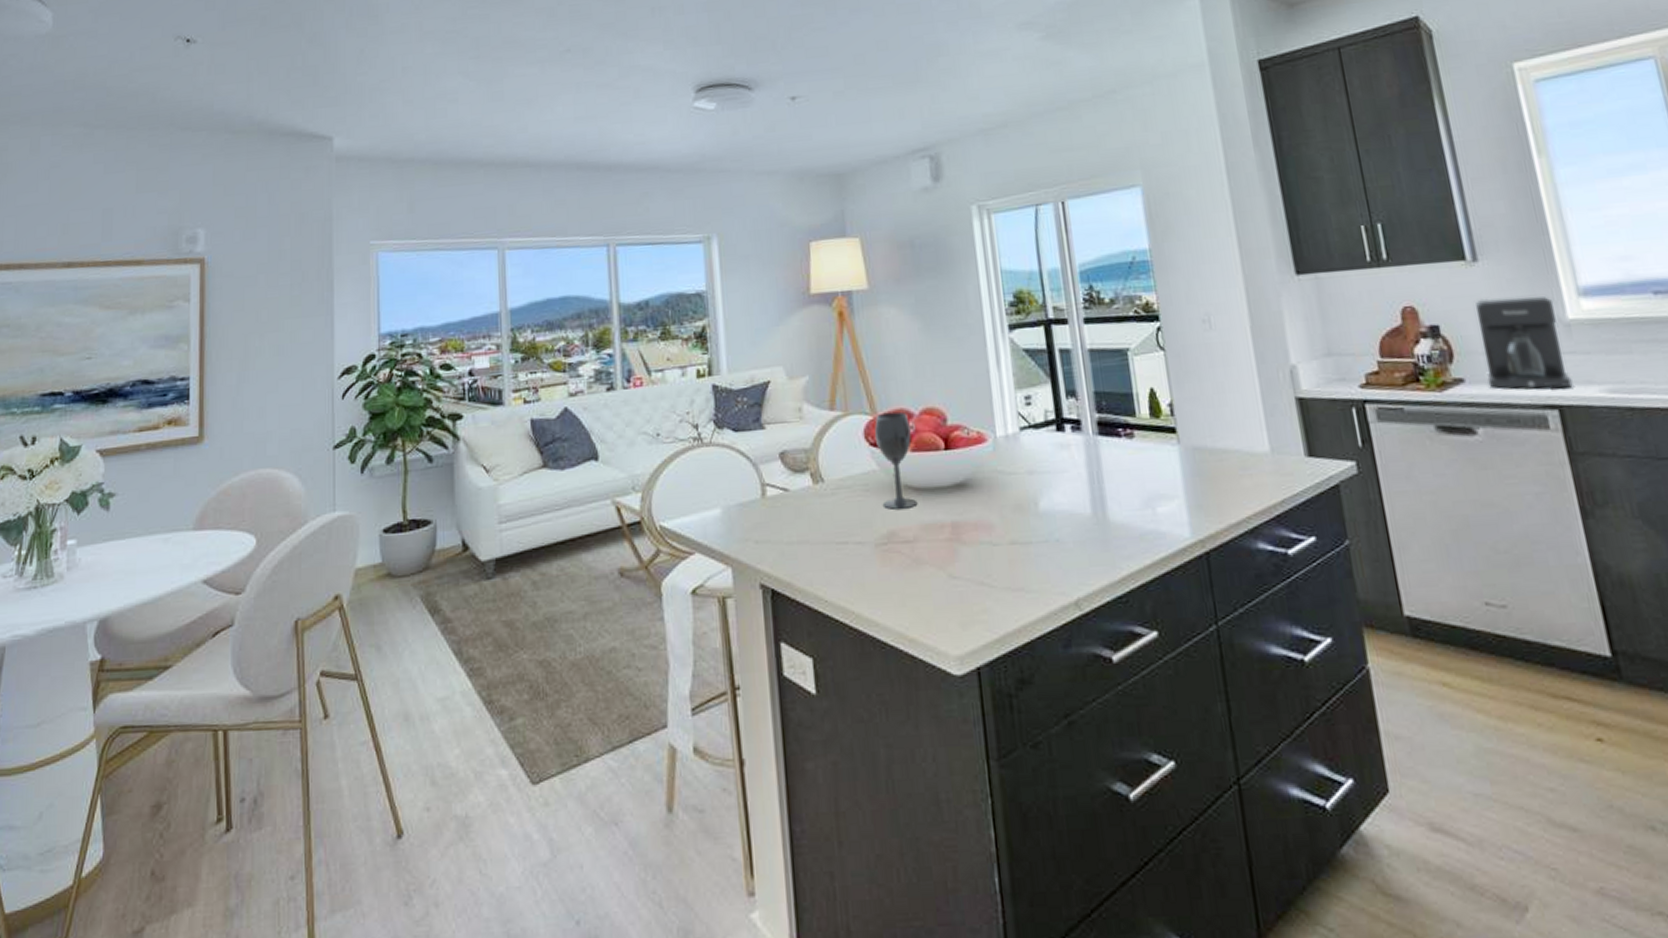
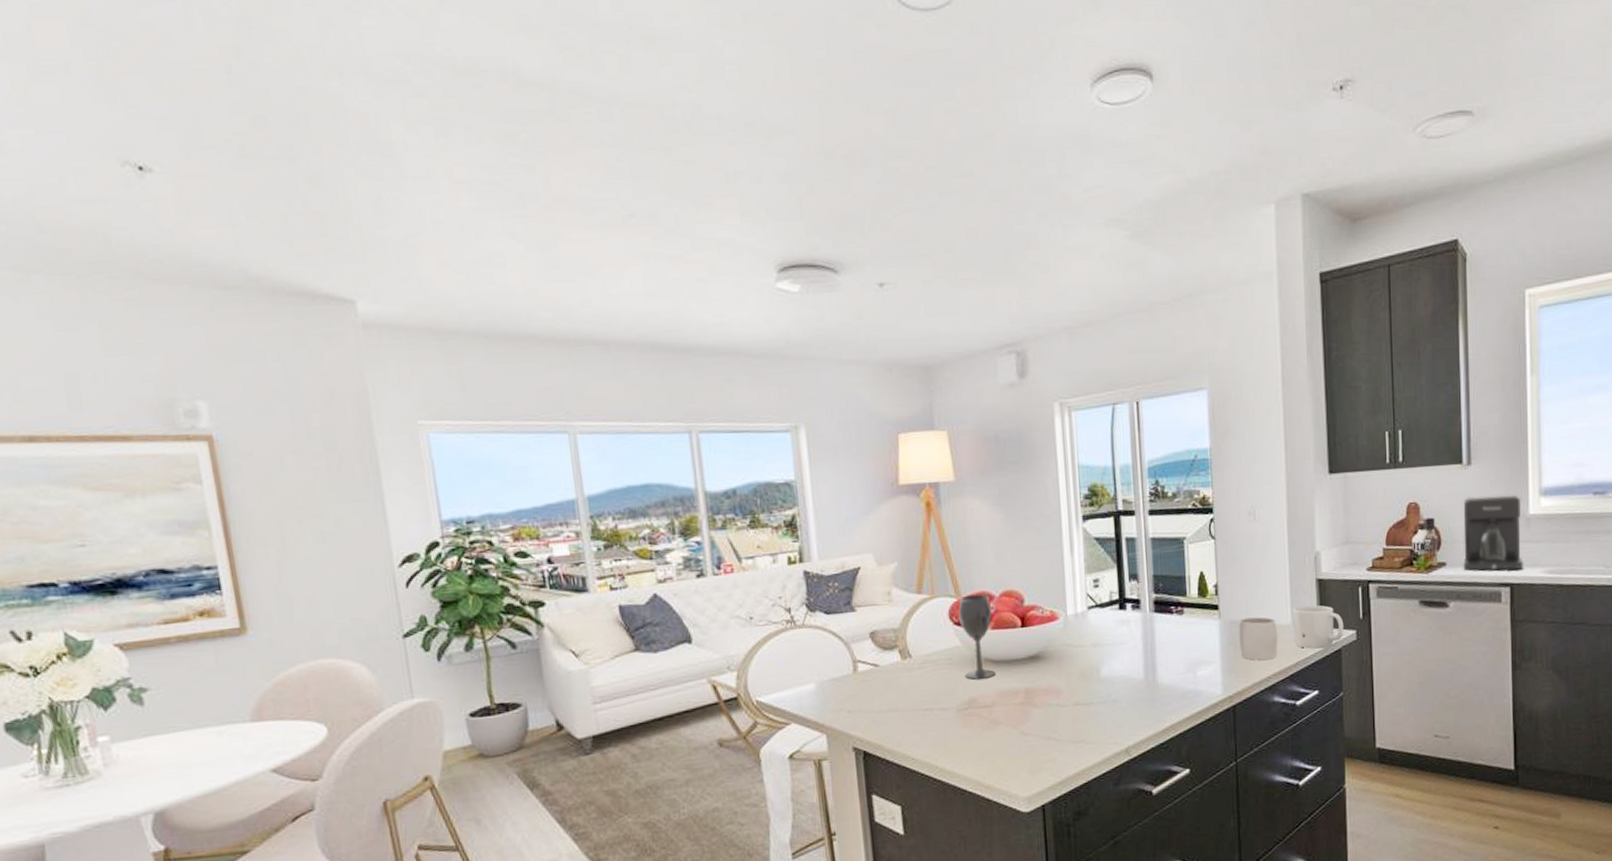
mug: none [1203,442,1256,497] -> present [1238,617,1278,661]
mug: none [1270,429,1340,485] -> present [1293,605,1344,650]

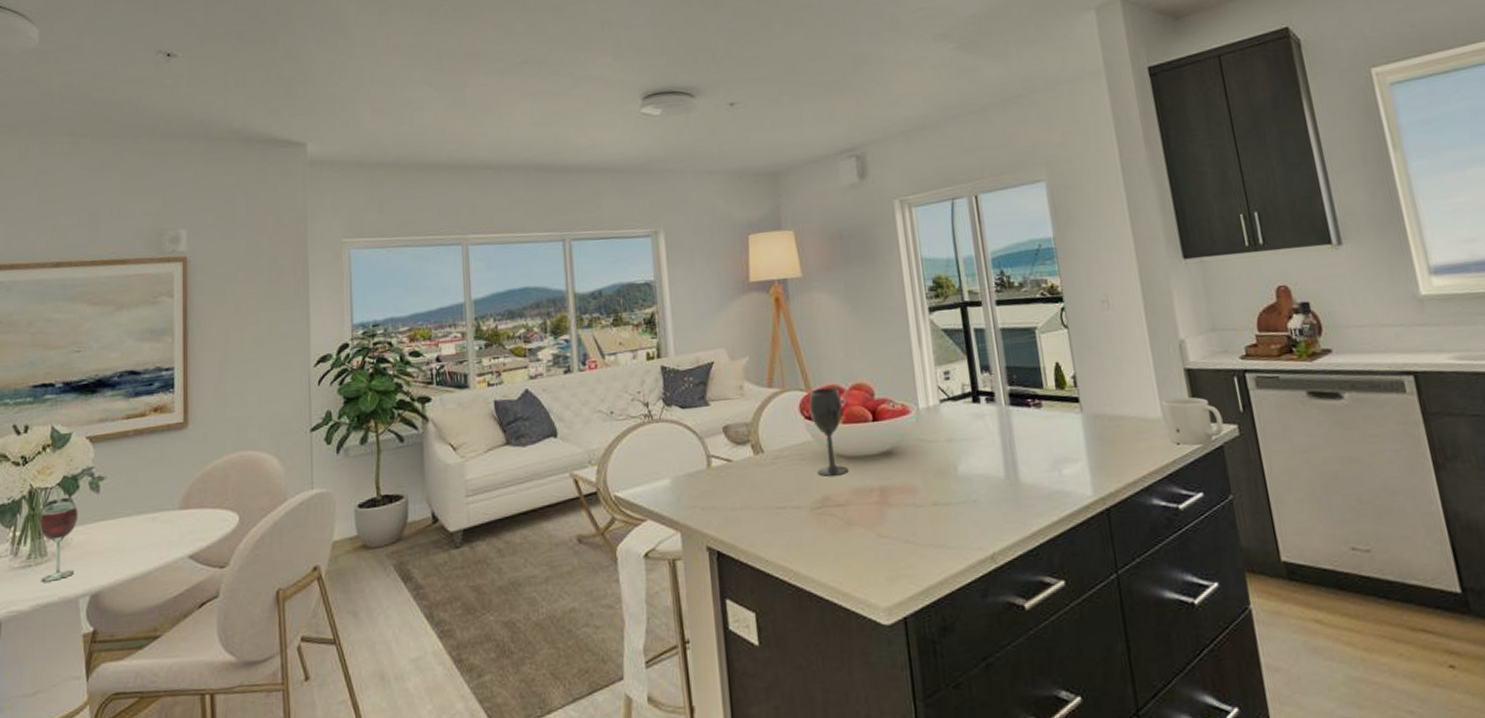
wineglass: none [68,710,128,802] -> present [38,496,78,582]
mug: present [1238,617,1278,661] -> none [1103,410,1151,459]
coffee maker: present [1463,495,1524,571] -> none [1341,275,1426,358]

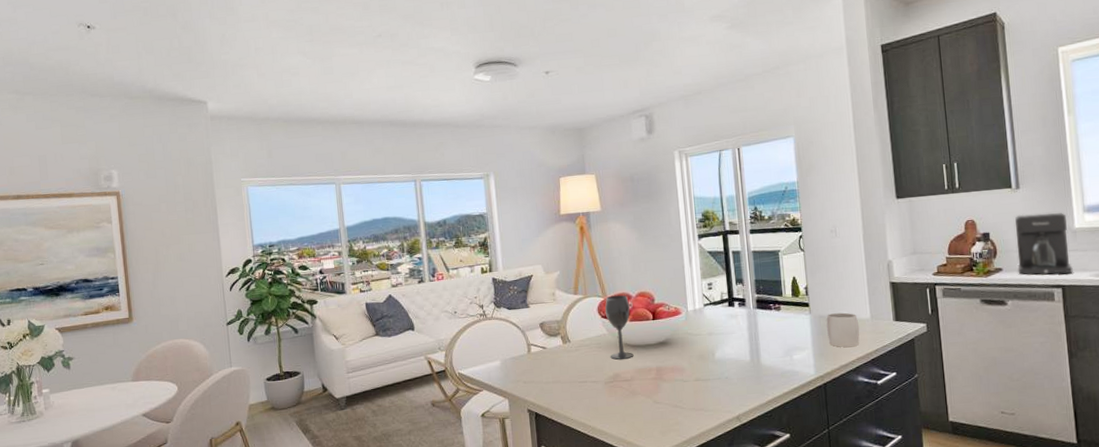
wineglass: present [38,496,78,582] -> none [26,372,58,432]
mug: none [1103,410,1151,459] -> present [826,312,860,348]
mug: present [1162,396,1224,446] -> none [871,303,916,339]
coffee maker: none [1341,275,1426,358] -> present [1015,213,1073,275]

